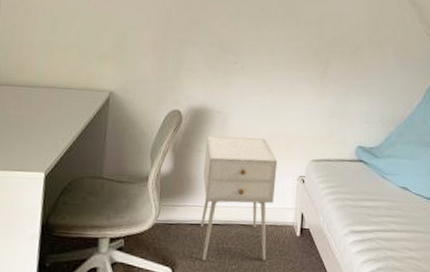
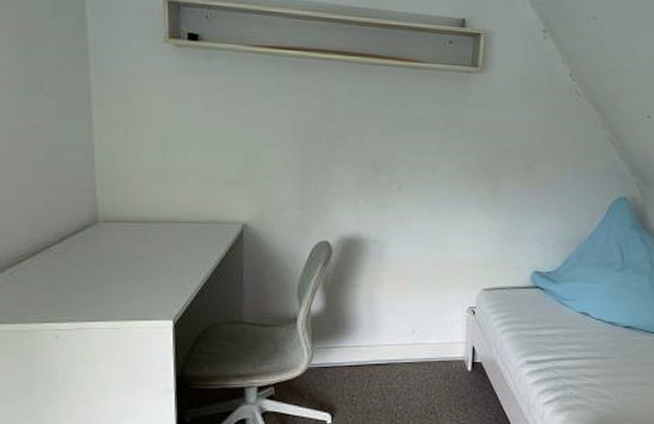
nightstand: present [200,136,278,261] -> none [360,268,444,403]

